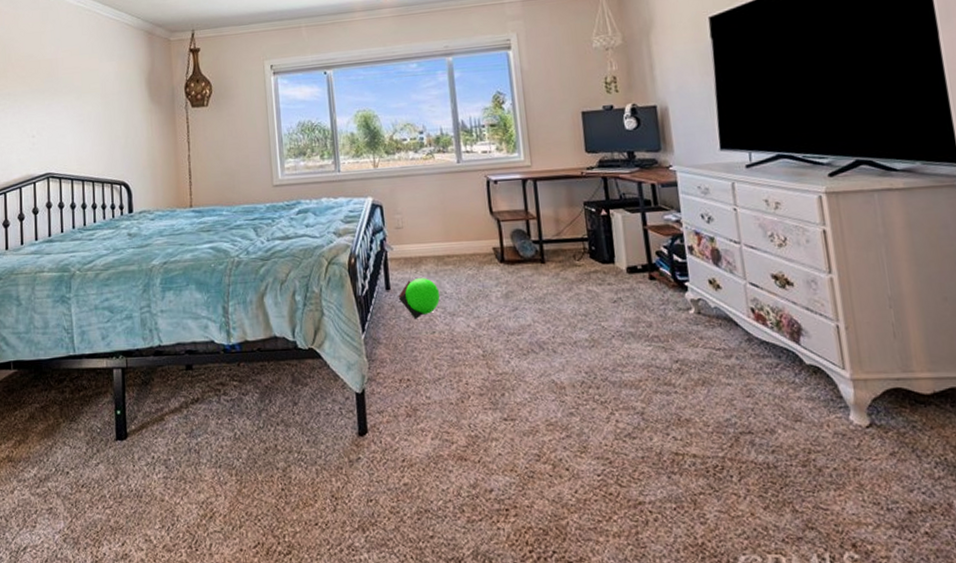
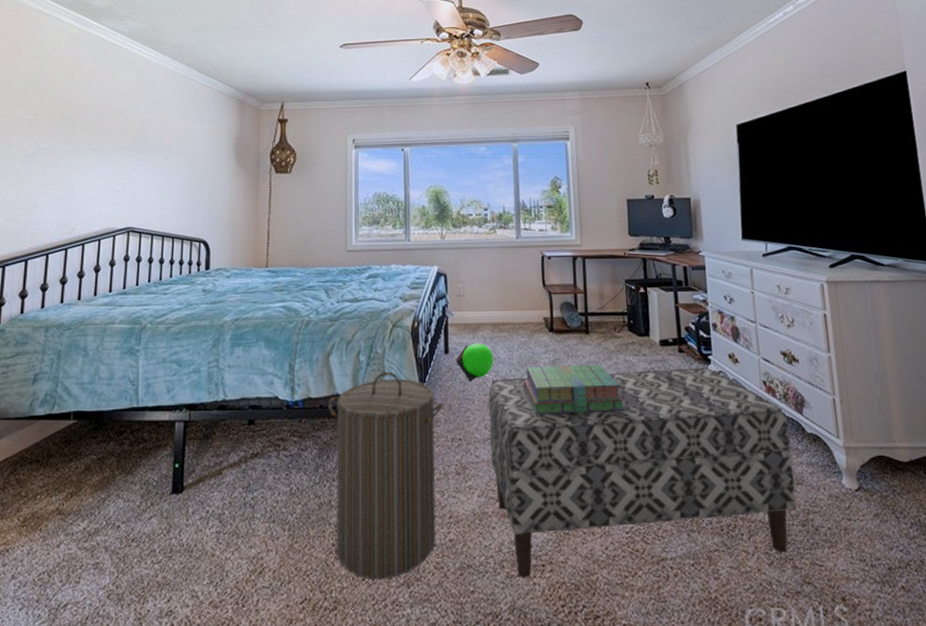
laundry hamper: none [266,311,390,524] -> present [328,371,444,580]
bench: none [435,295,795,523] -> present [488,367,796,578]
stack of books: none [474,297,590,352] -> present [523,365,625,414]

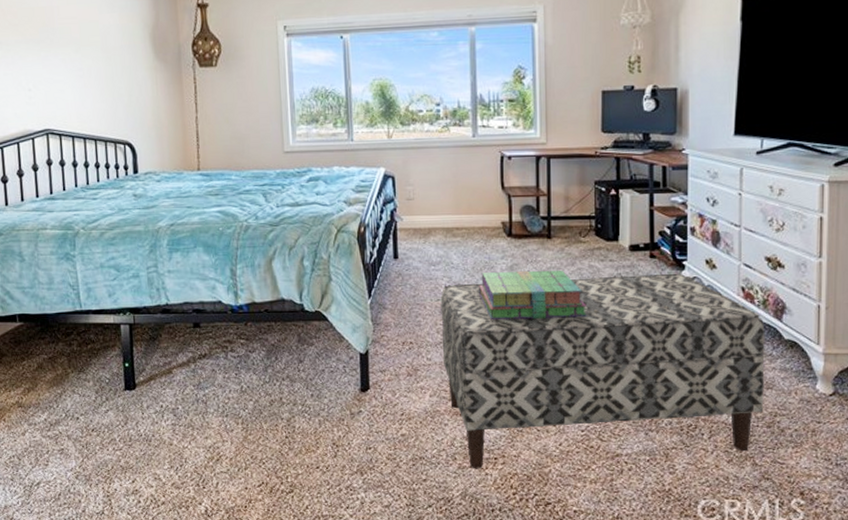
laundry hamper: present [328,371,444,580] -> none [273,276,394,468]
ball: present [455,342,494,382] -> none [405,247,447,287]

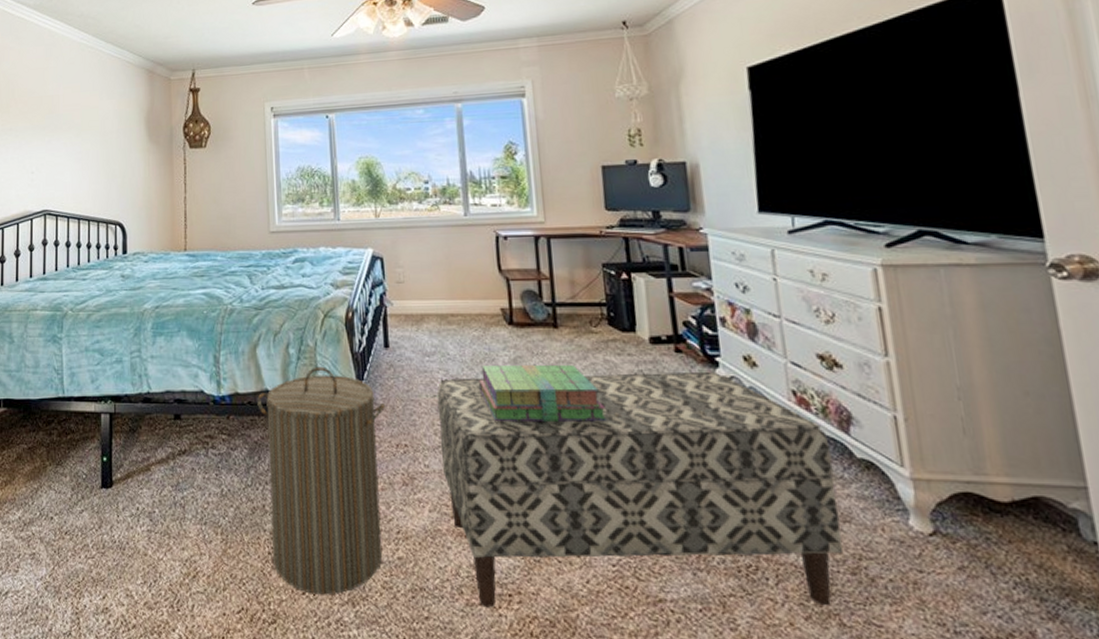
laundry hamper: none [273,276,394,468] -> present [257,366,386,595]

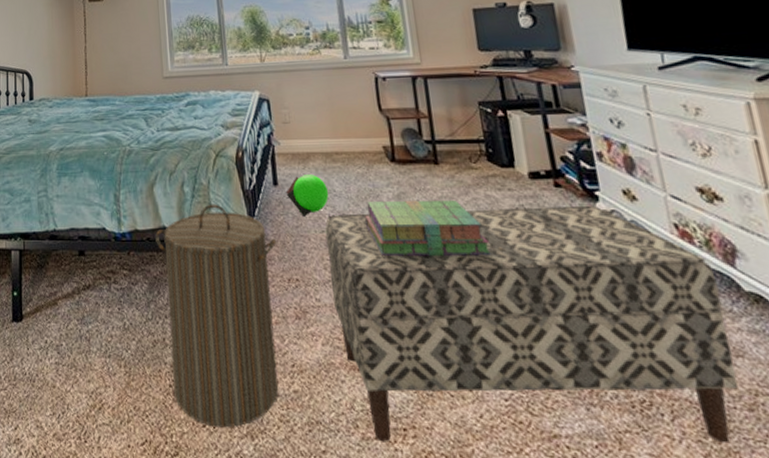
ball: none [397,336,443,380] -> present [286,173,329,217]

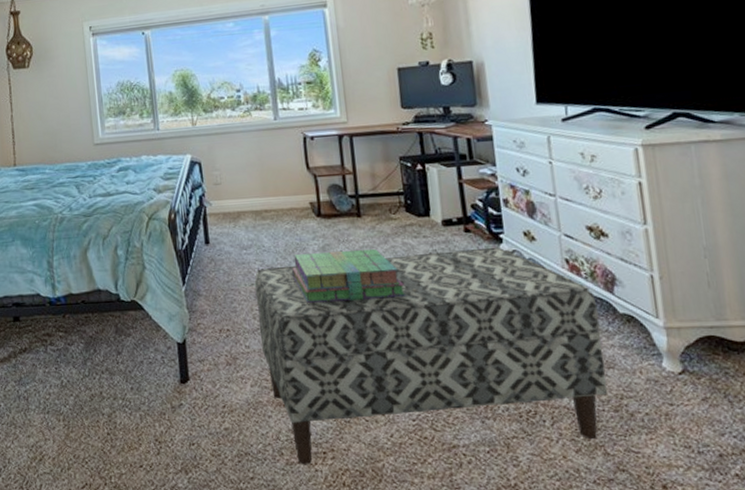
laundry hamper: present [155,204,279,428] -> none [90,264,211,466]
ball: present [286,173,329,217] -> none [217,231,259,272]

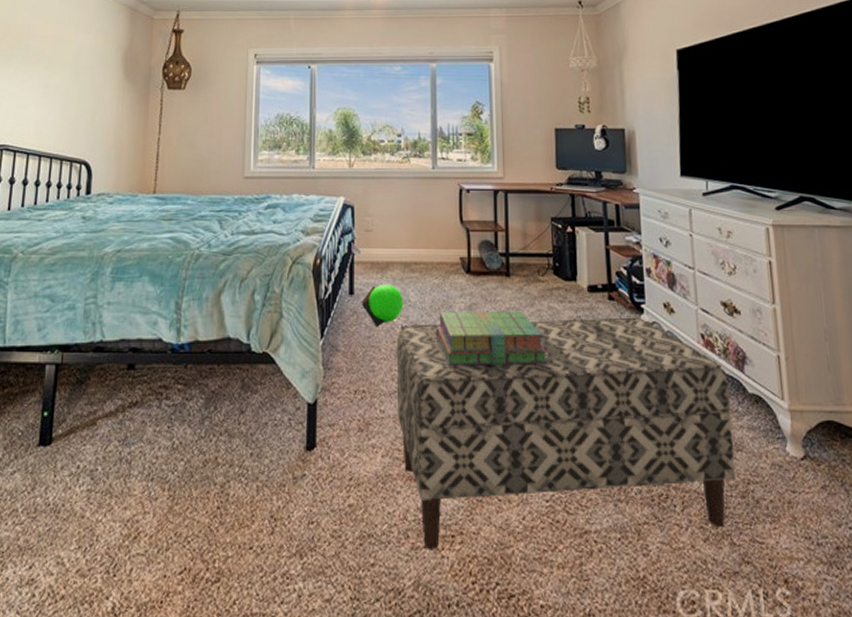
ball: none [217,231,259,272] -> present [361,283,404,327]

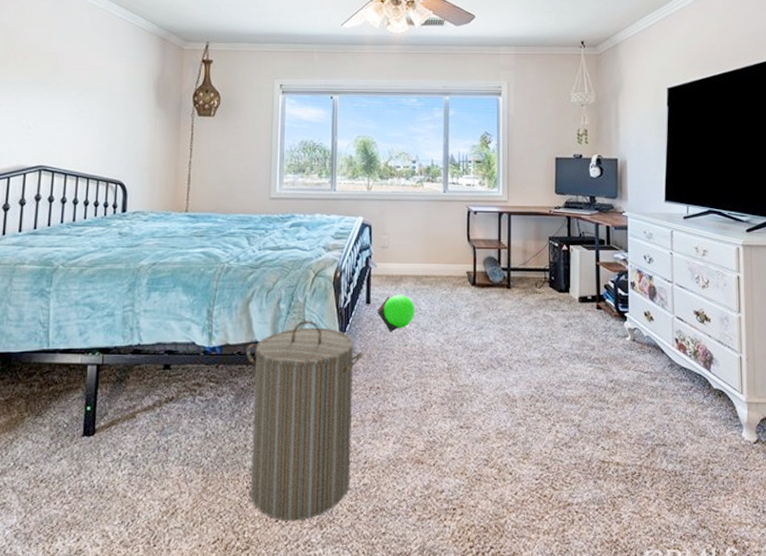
laundry hamper: none [218,313,347,548] -> present [246,320,364,521]
bench: present [396,317,735,550] -> none [407,324,698,521]
stack of books: present [435,311,548,365] -> none [443,318,541,365]

